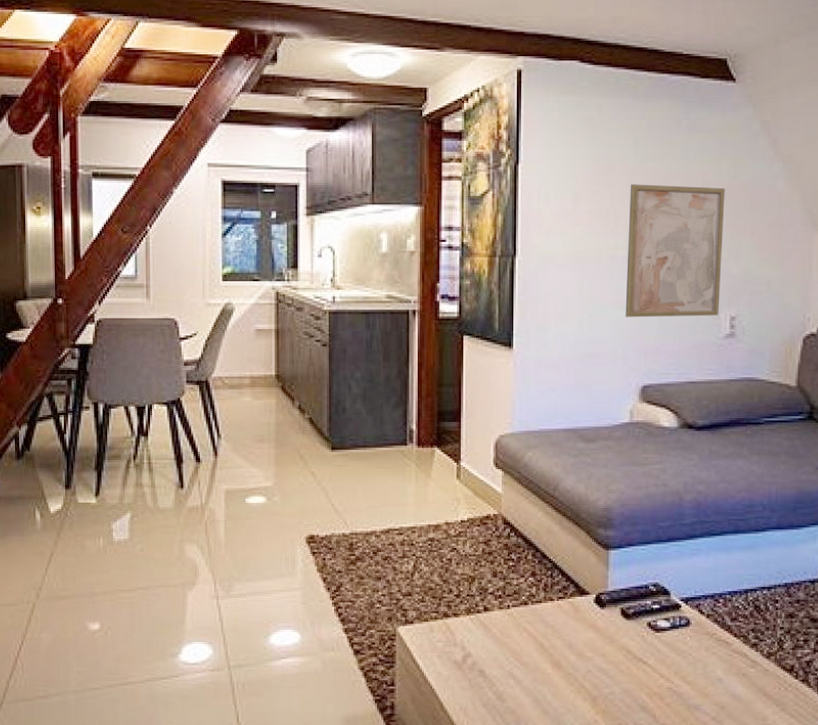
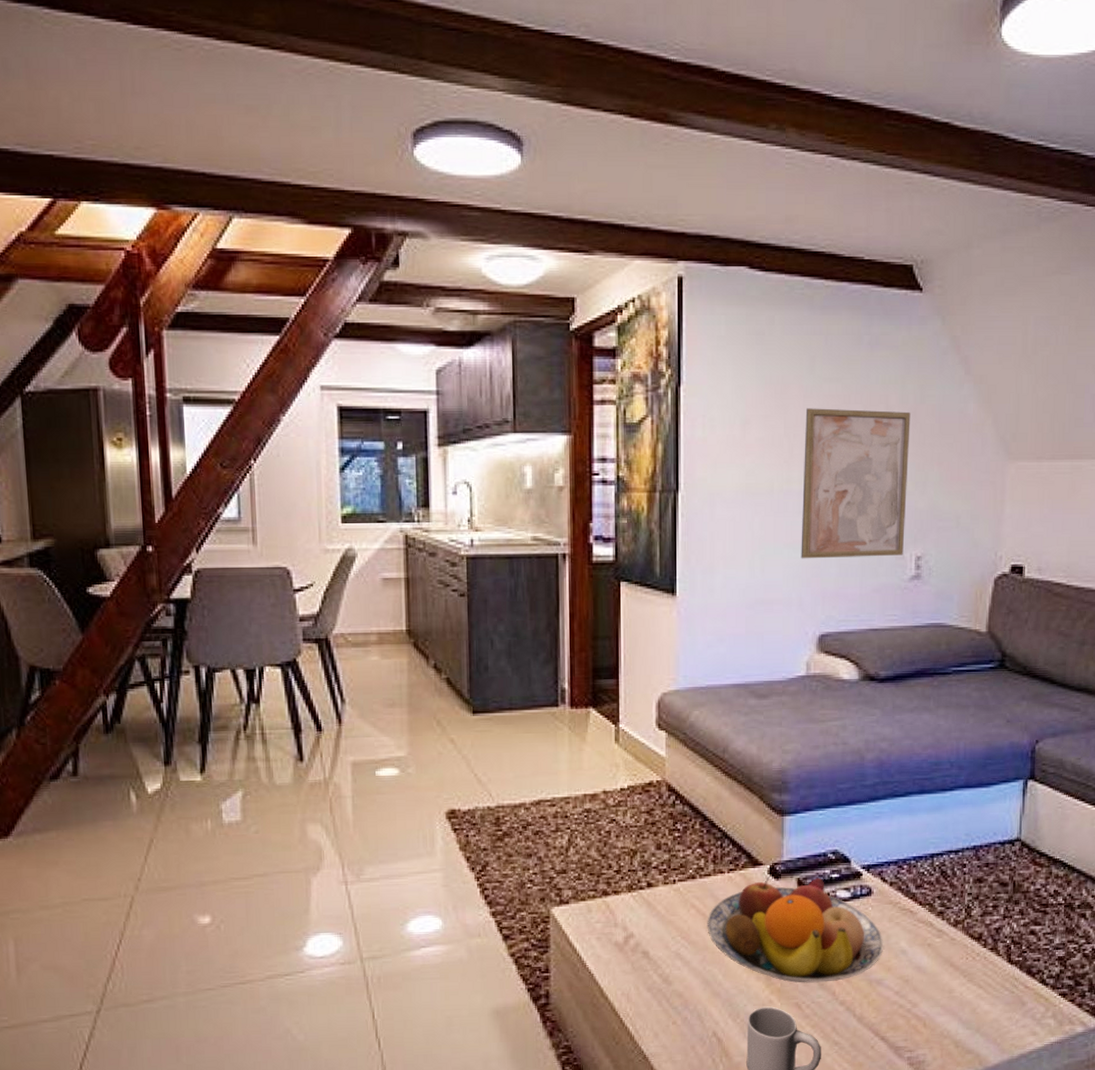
fruit bowl: none [538,605,701,706] -> present [707,876,884,983]

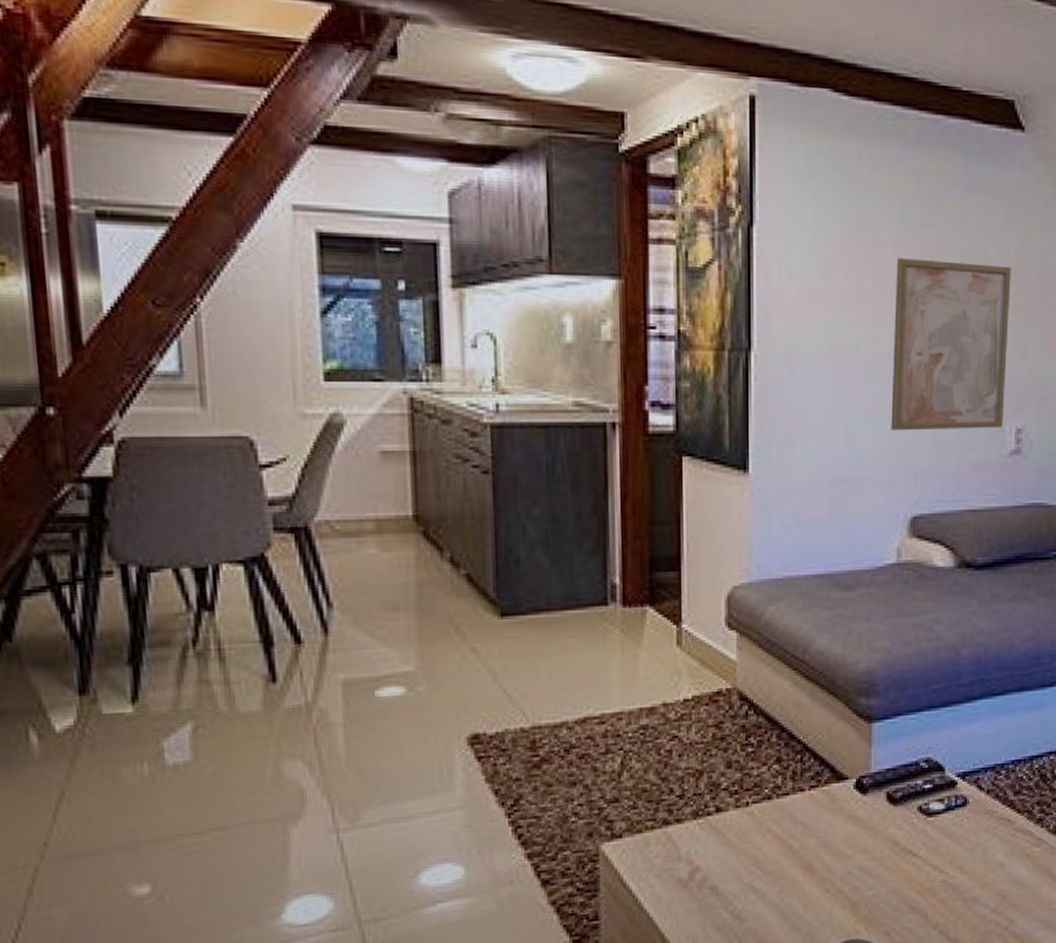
fruit bowl: present [707,876,884,983] -> none [785,789,980,908]

